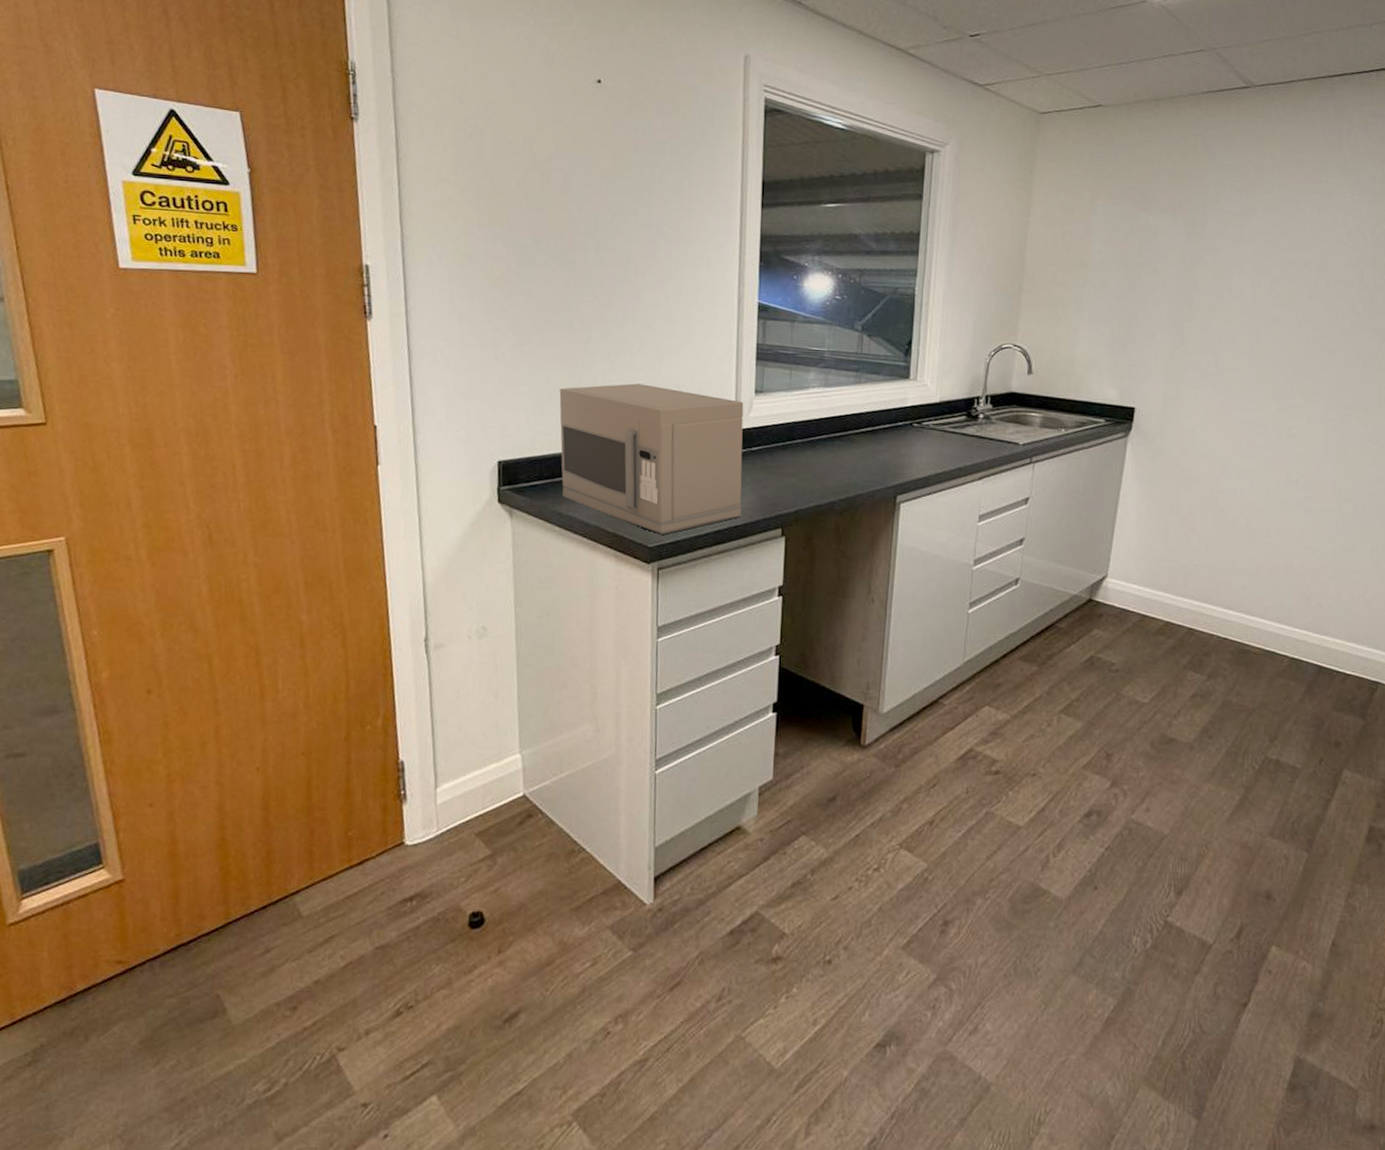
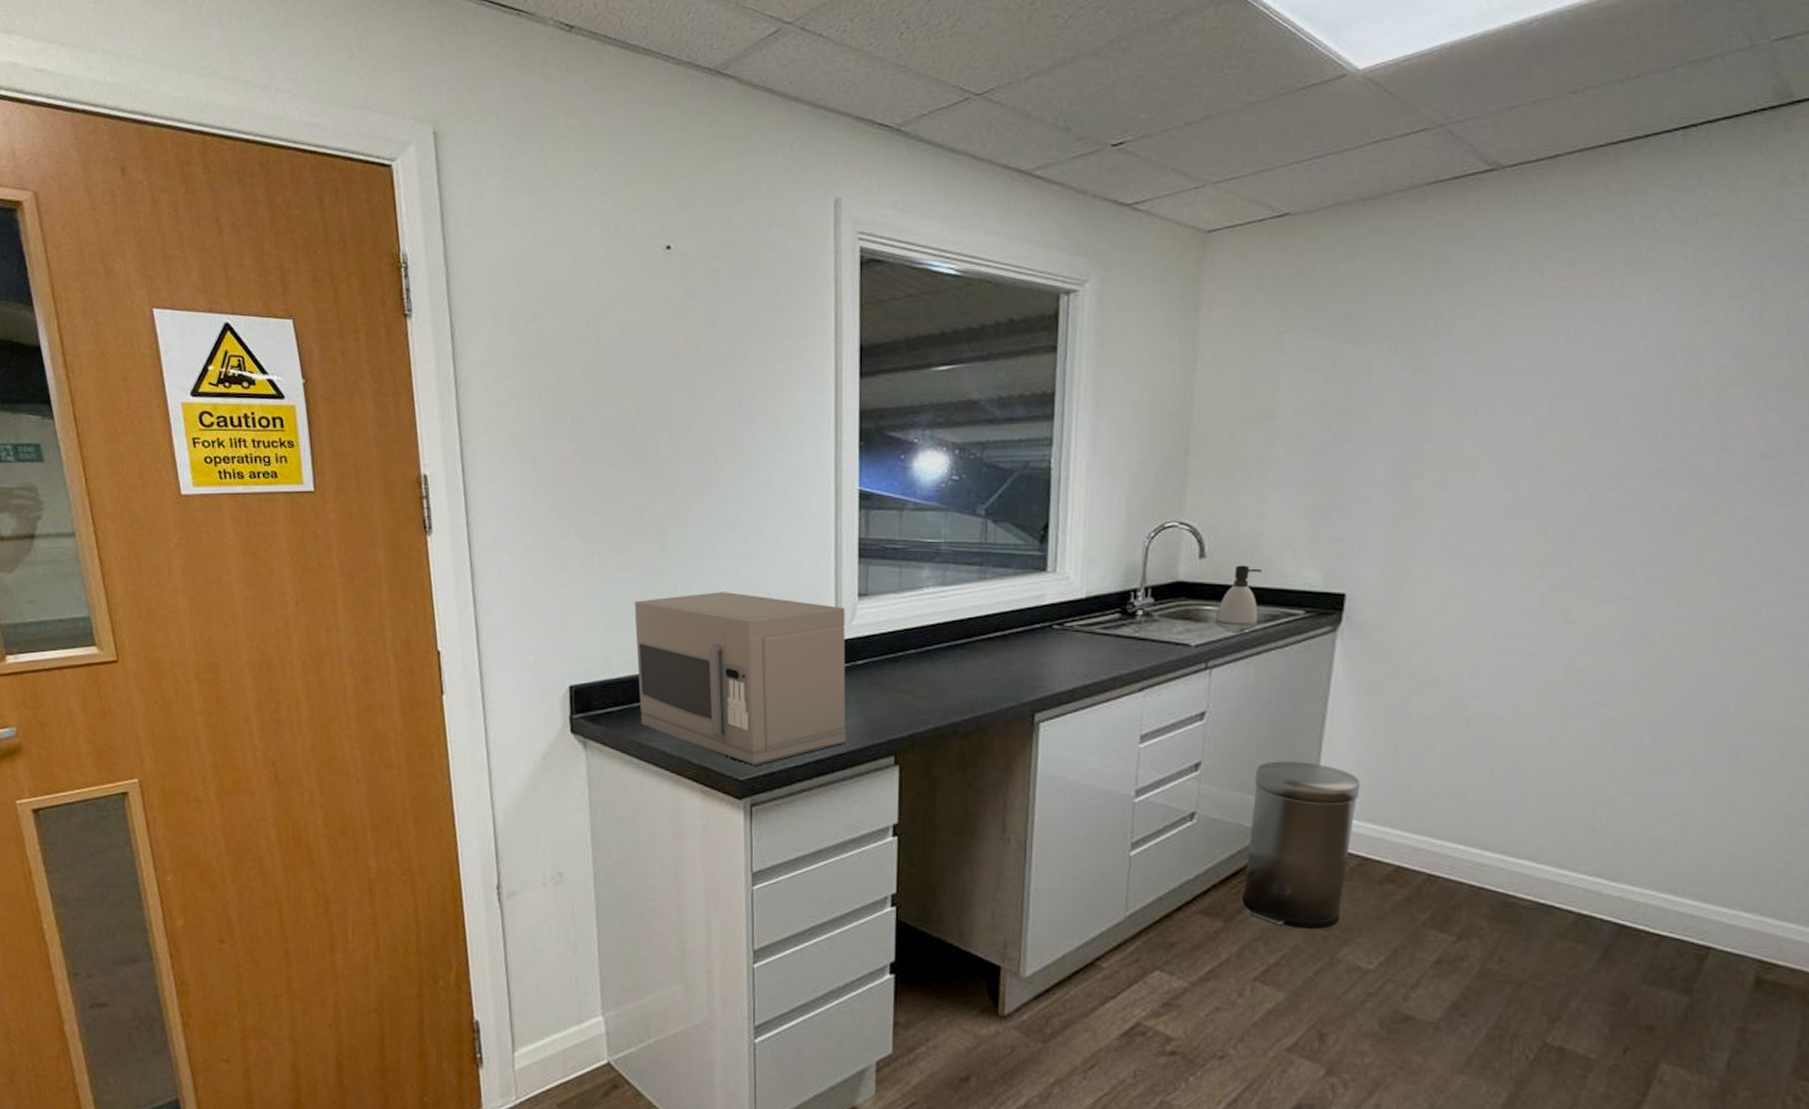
soap dispenser: none [1039,381,1074,435] -> present [1217,565,1262,632]
pedal bin: none [1053,538,1142,671] -> present [1243,761,1360,929]

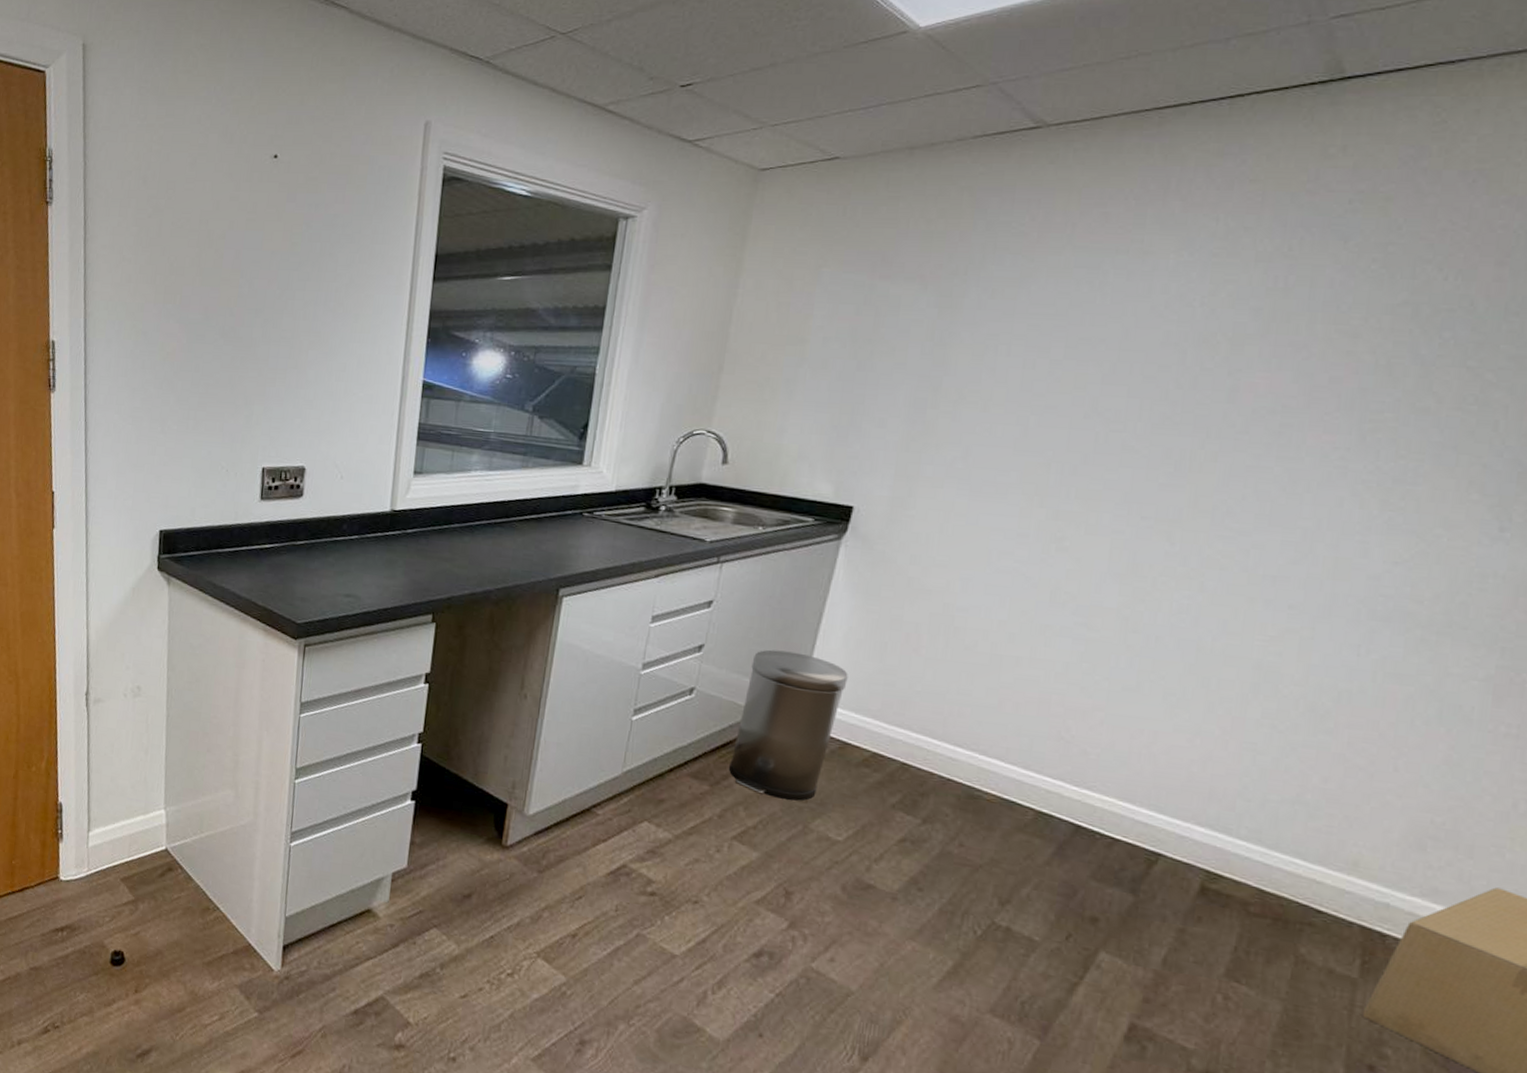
microwave: present [634,592,846,767] -> none [217,460,402,613]
soap dispenser: present [1217,565,1262,632] -> none [731,473,778,533]

